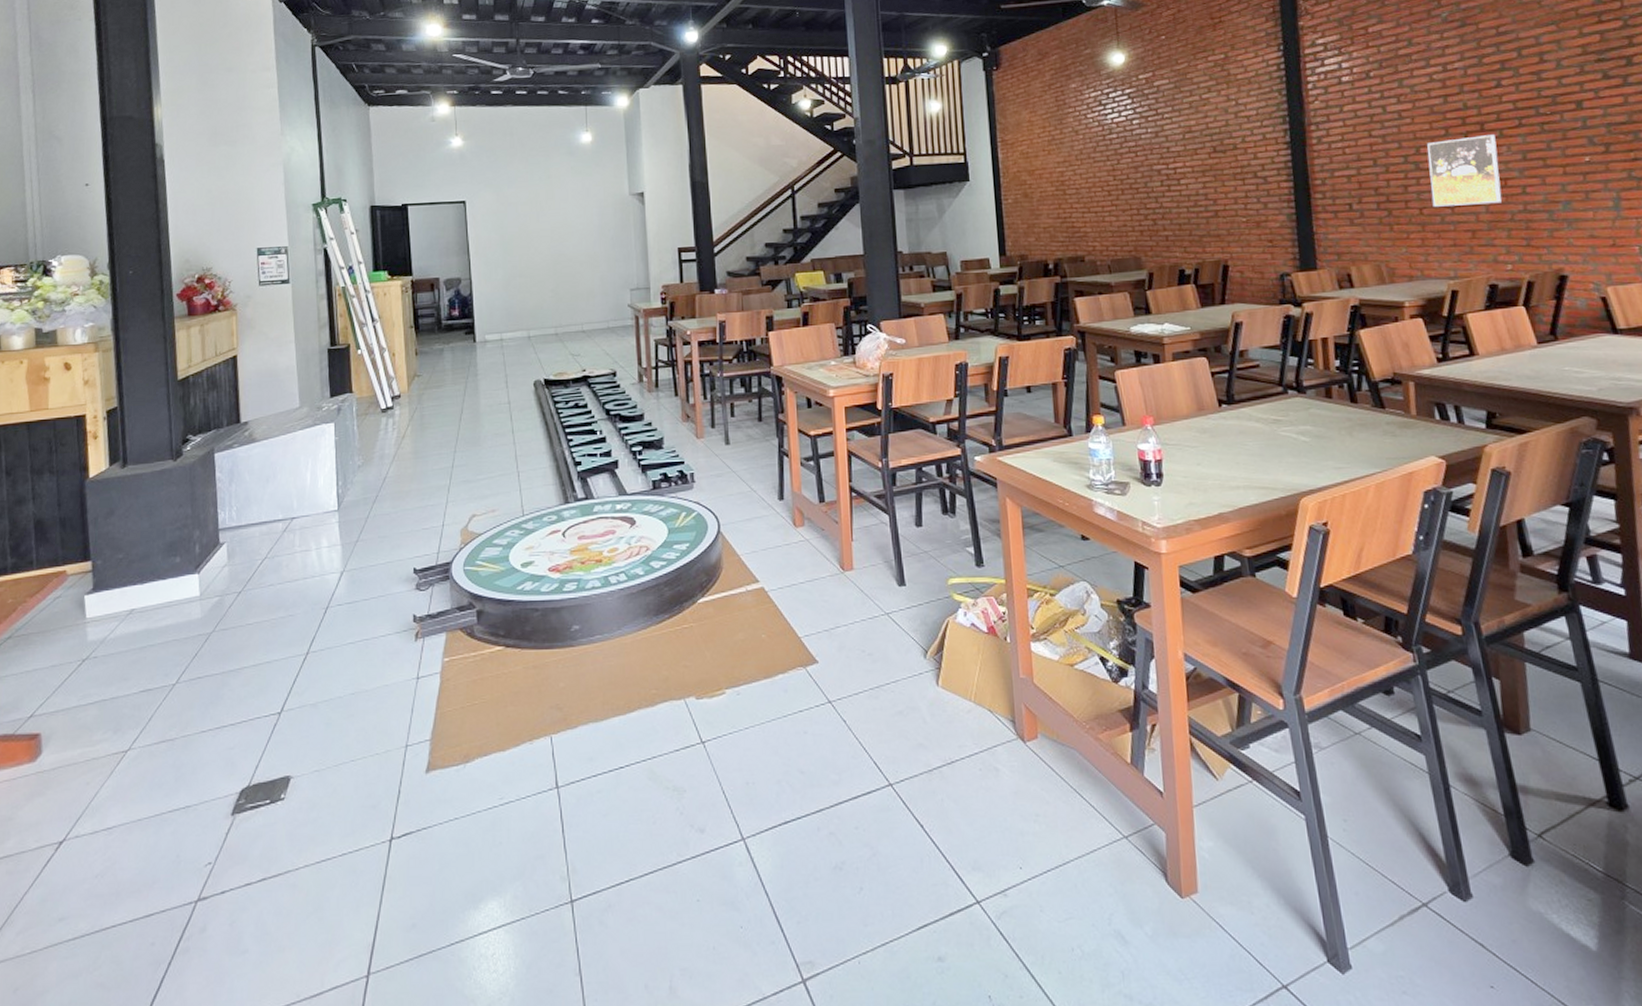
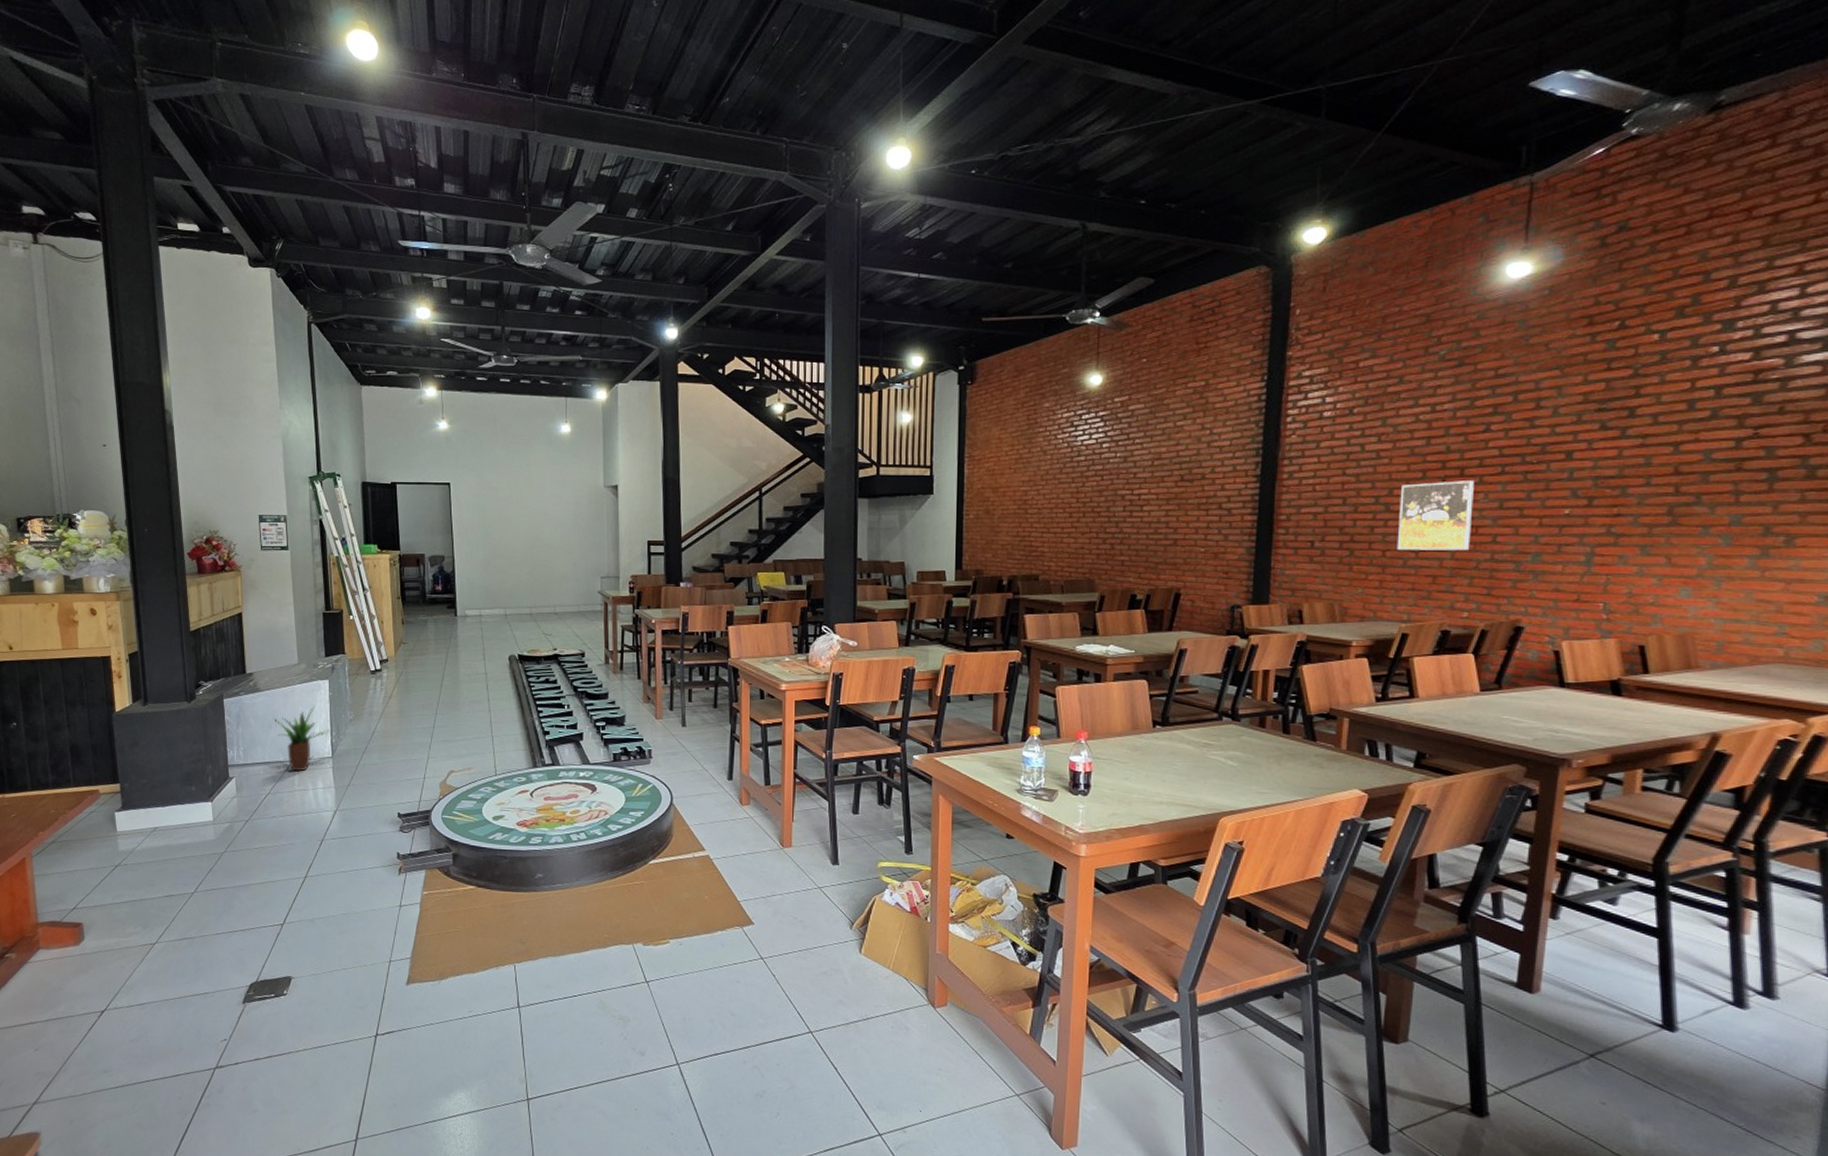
potted plant: none [271,454,336,530] -> present [273,706,331,772]

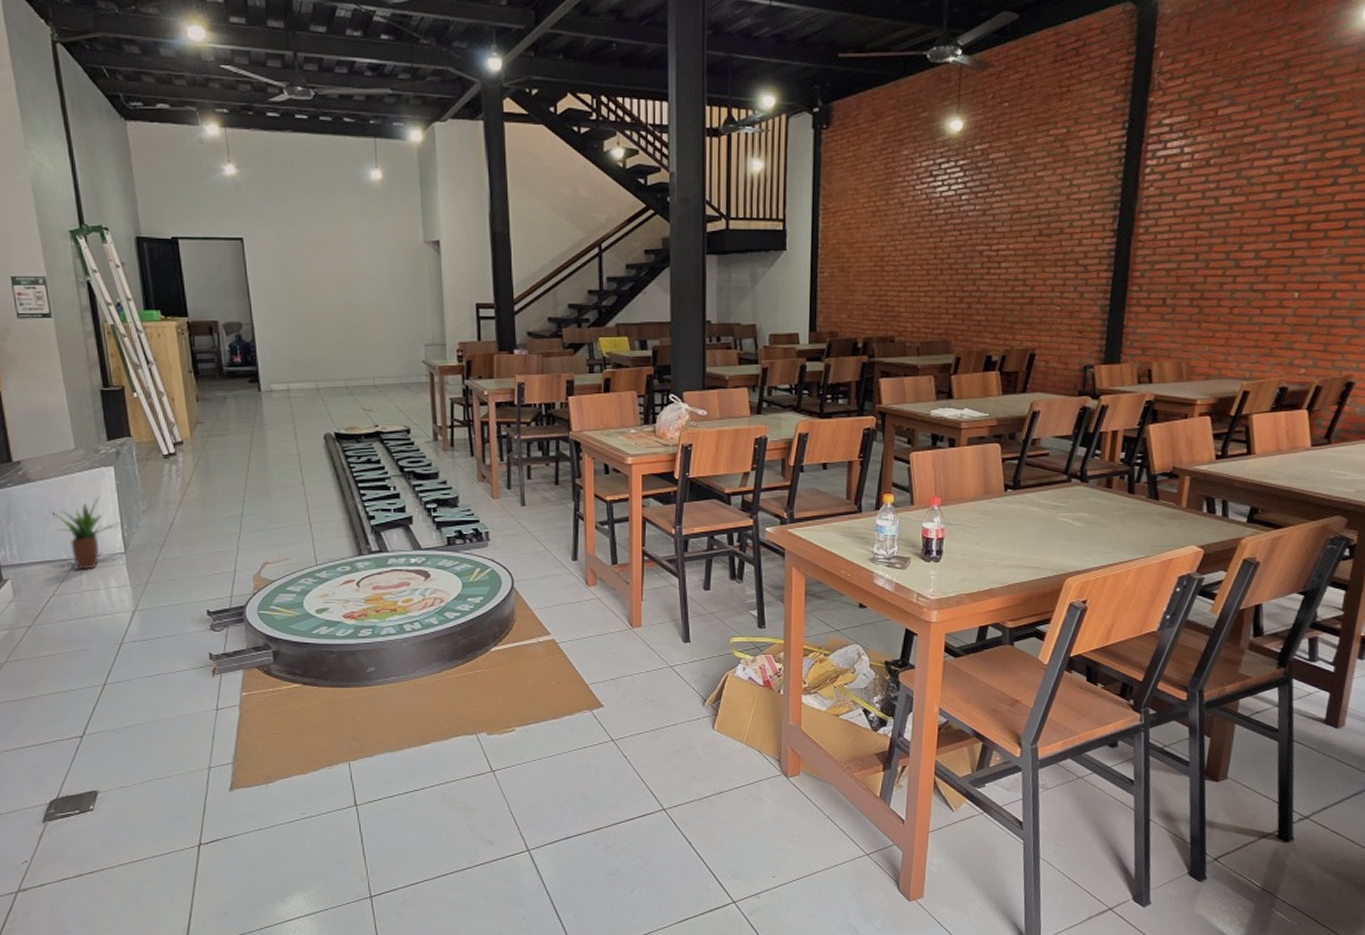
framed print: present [1397,481,1474,551] -> none [1243,235,1319,307]

